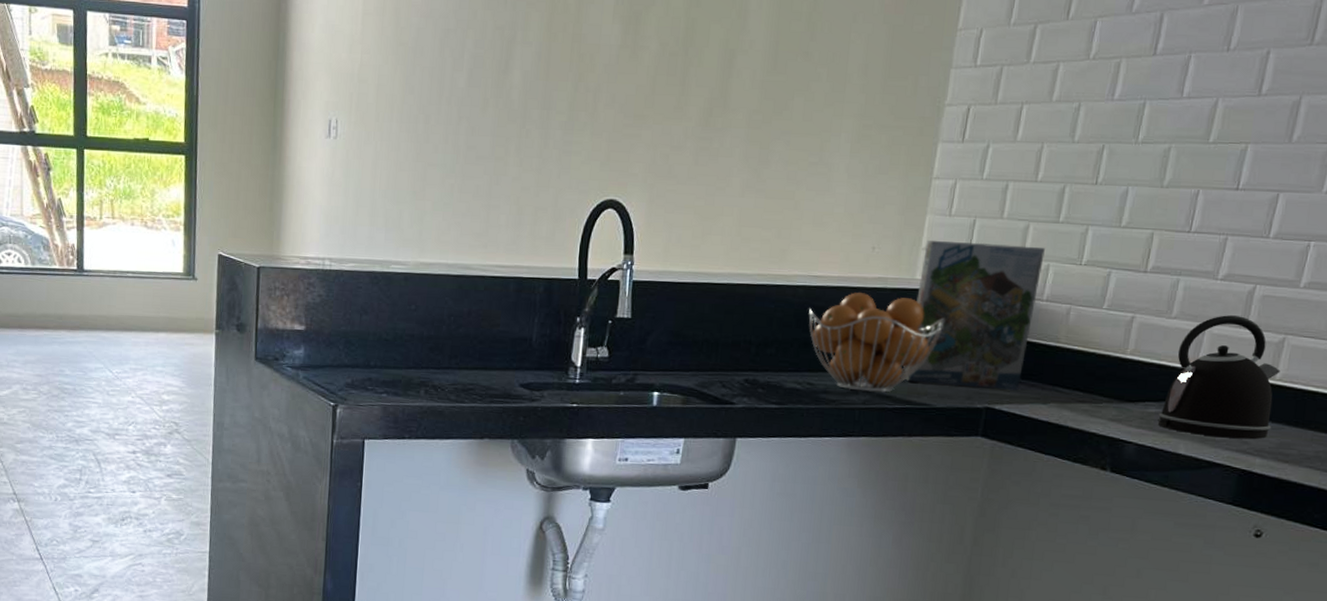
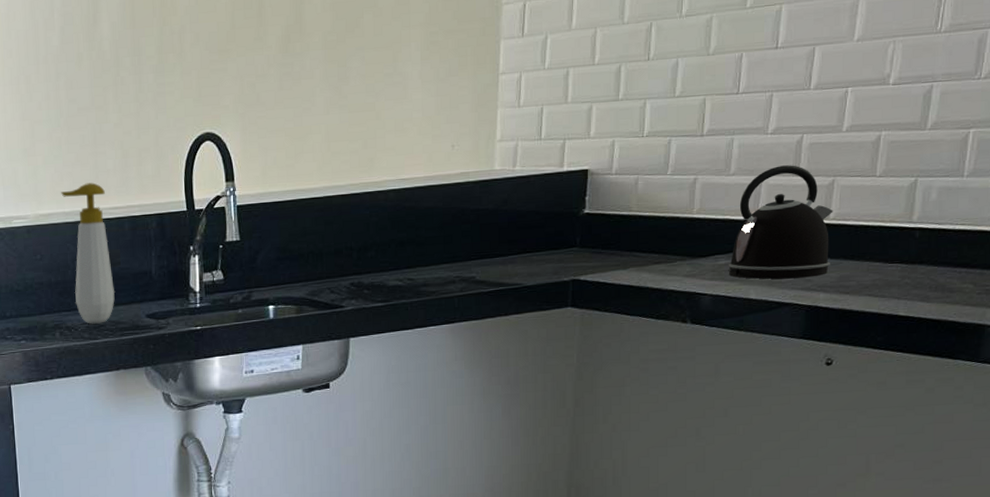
soap bottle: none [446,236,493,387] -> present [61,182,116,324]
fruit basket: present [808,292,945,393] -> none [400,188,526,280]
cereal box: present [905,239,1045,391] -> none [495,125,609,265]

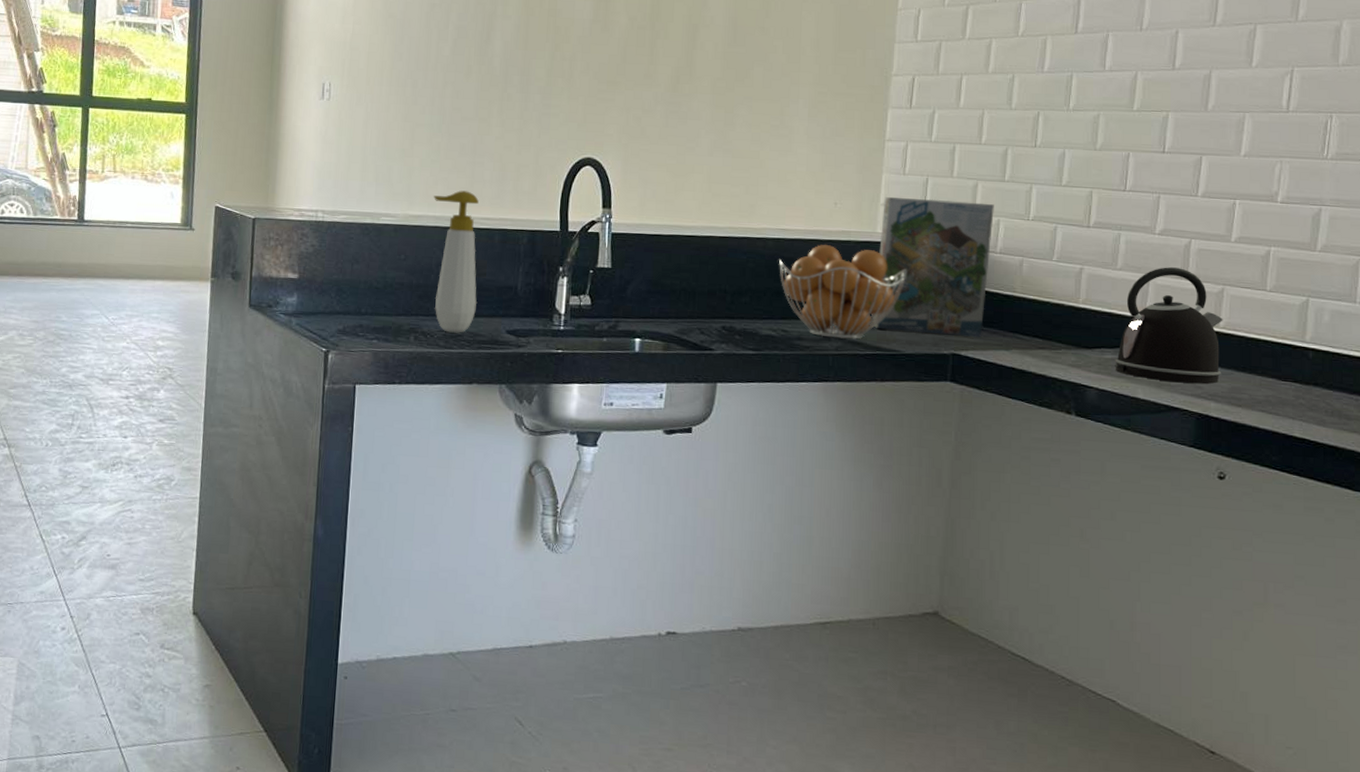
fruit basket: none [400,188,526,280] -> present [778,245,907,340]
cereal box: none [495,125,609,265] -> present [874,196,994,338]

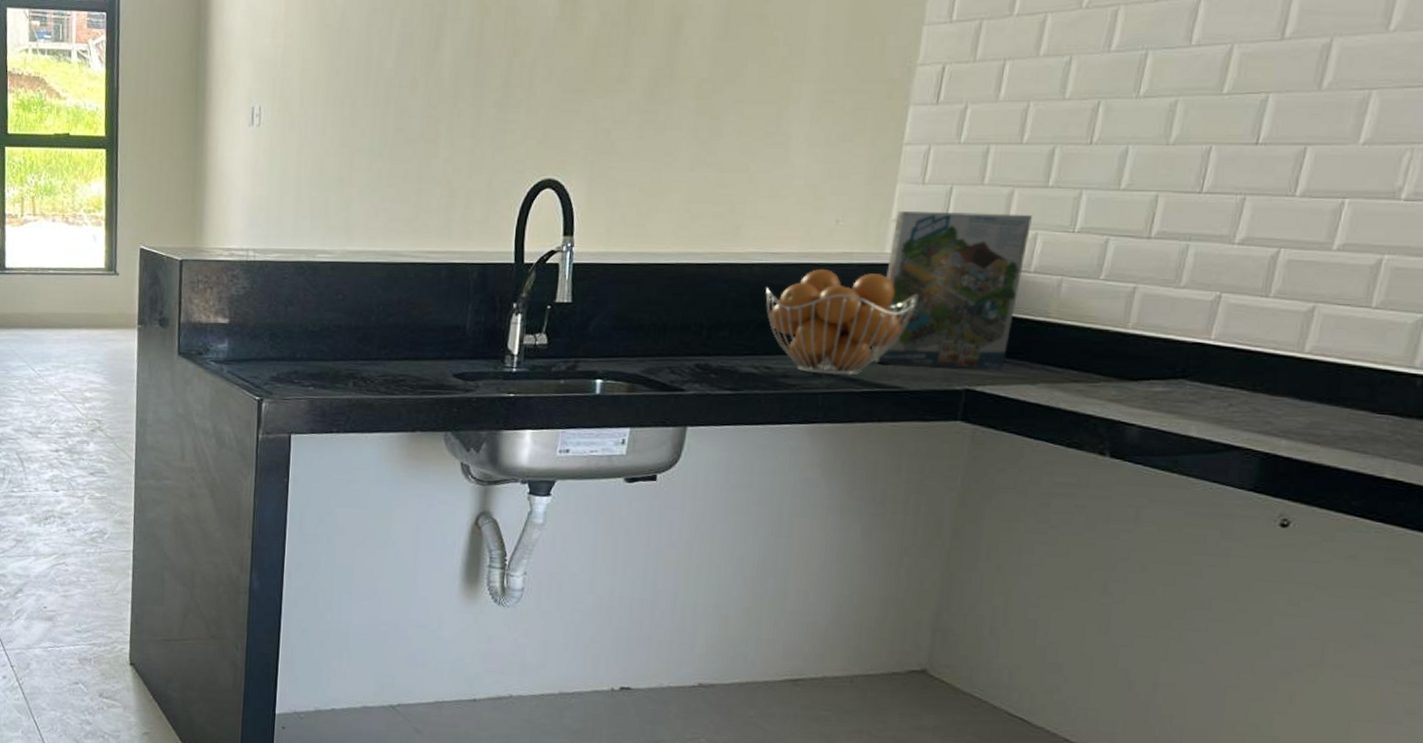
soap bottle: present [434,190,479,333] -> none [374,222,424,378]
kettle: present [1115,267,1223,385] -> none [1165,283,1310,420]

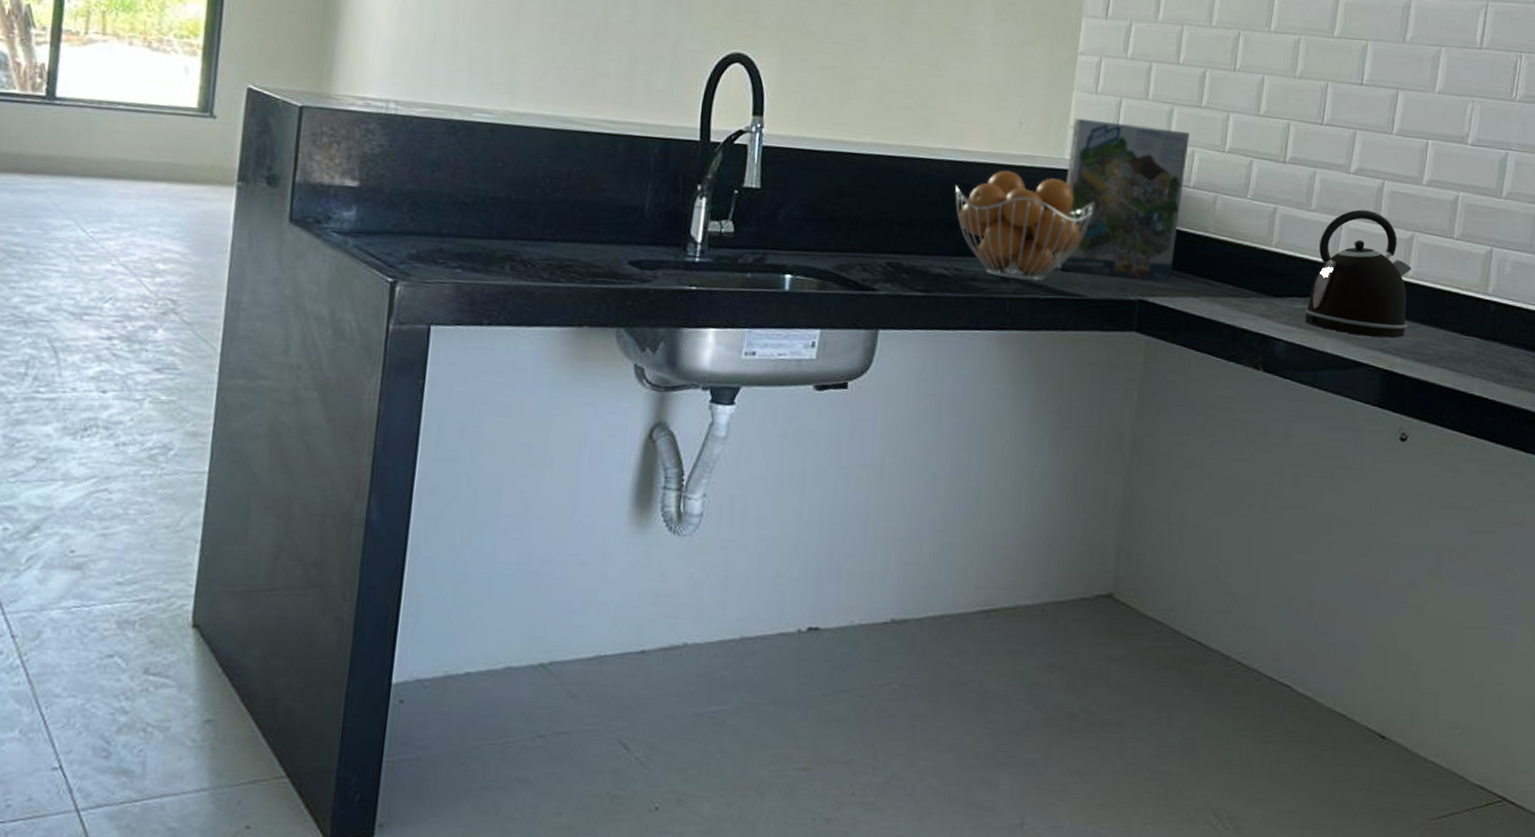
kettle: none [1165,283,1310,420] -> present [1304,209,1412,339]

